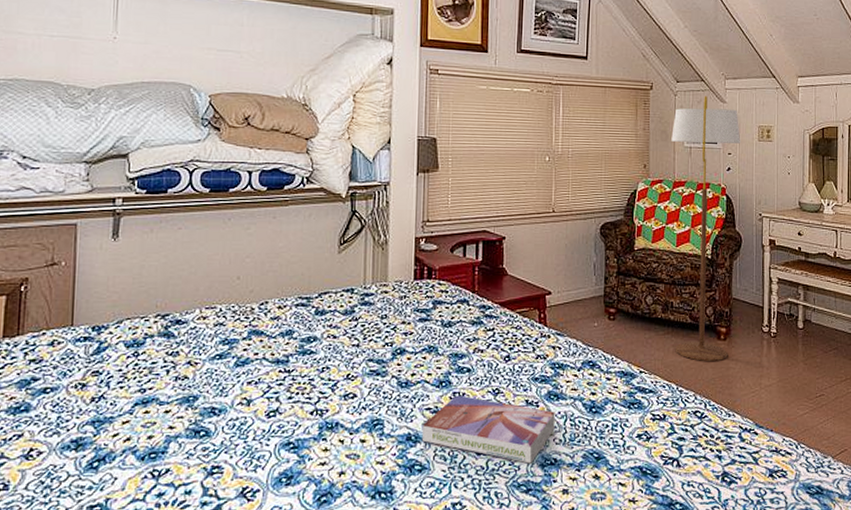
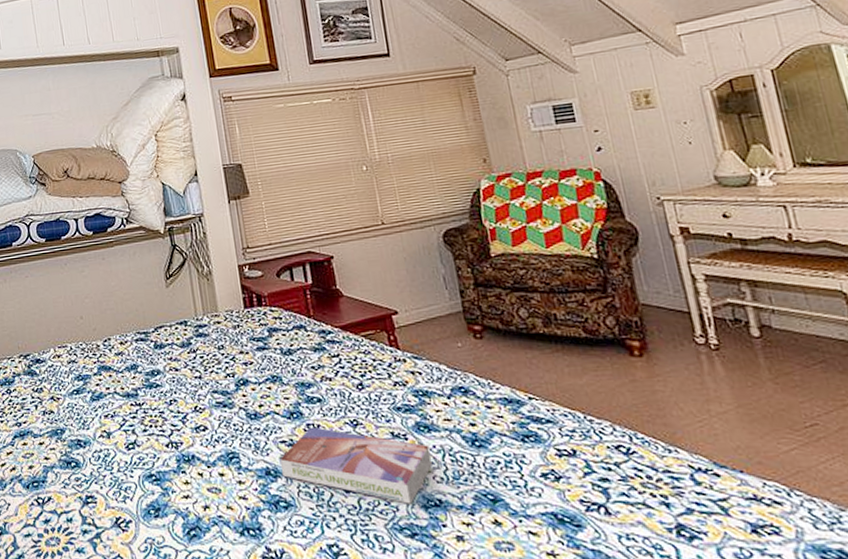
floor lamp: present [671,95,741,361] -> none [510,69,651,383]

